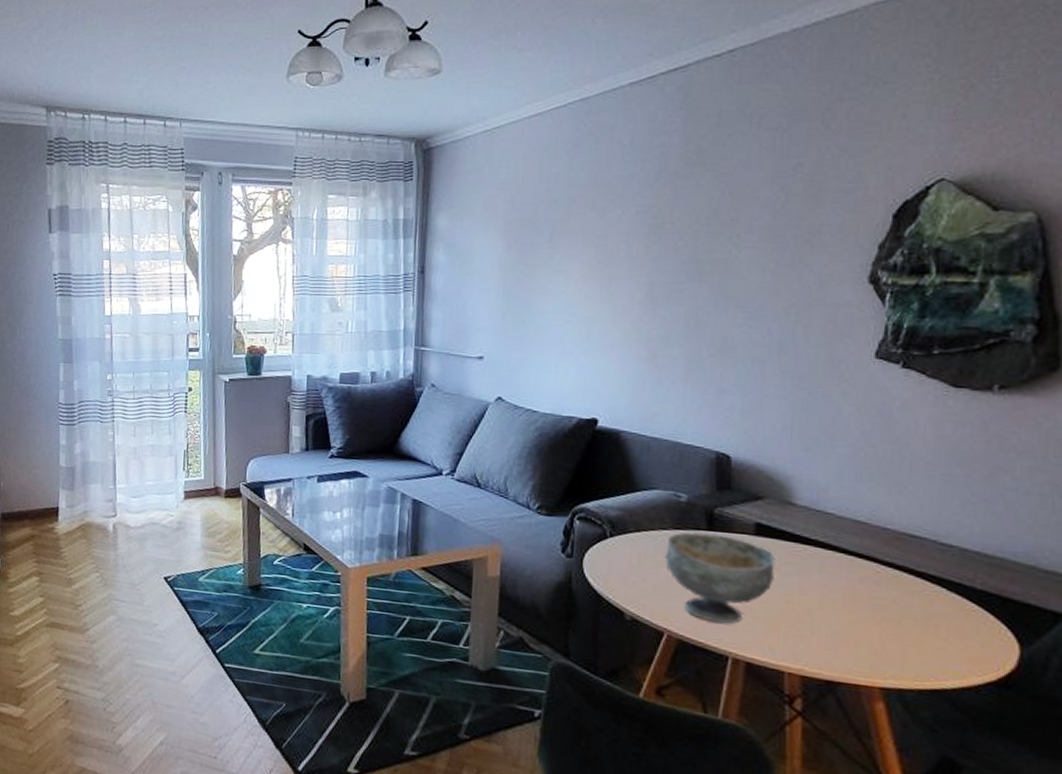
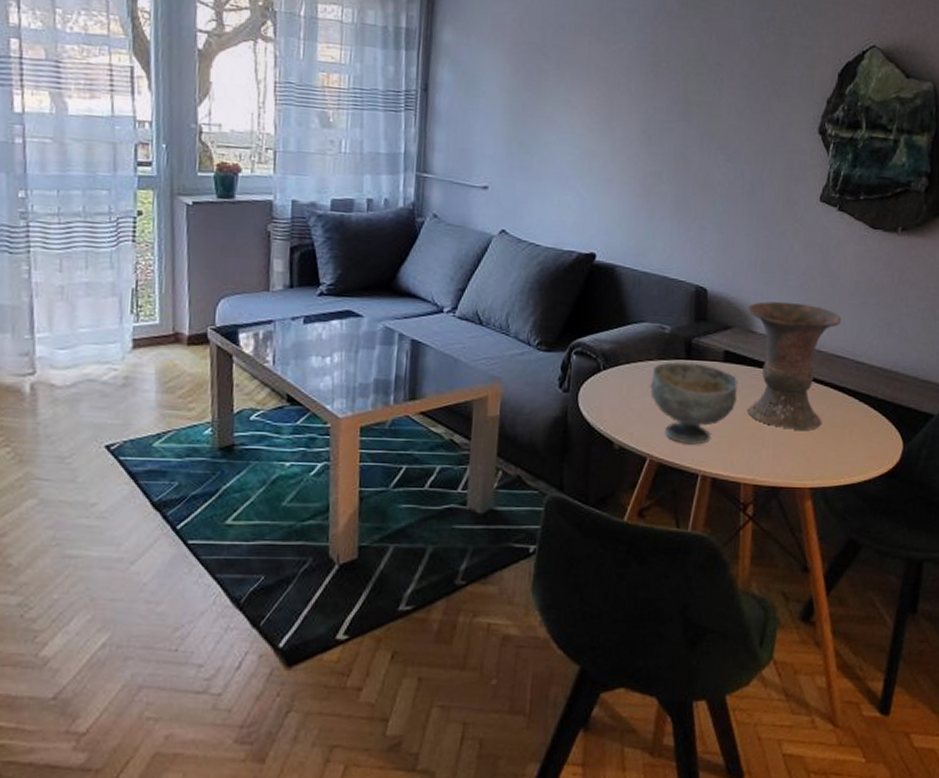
vase: none [783,470,916,620] -> present [747,301,842,430]

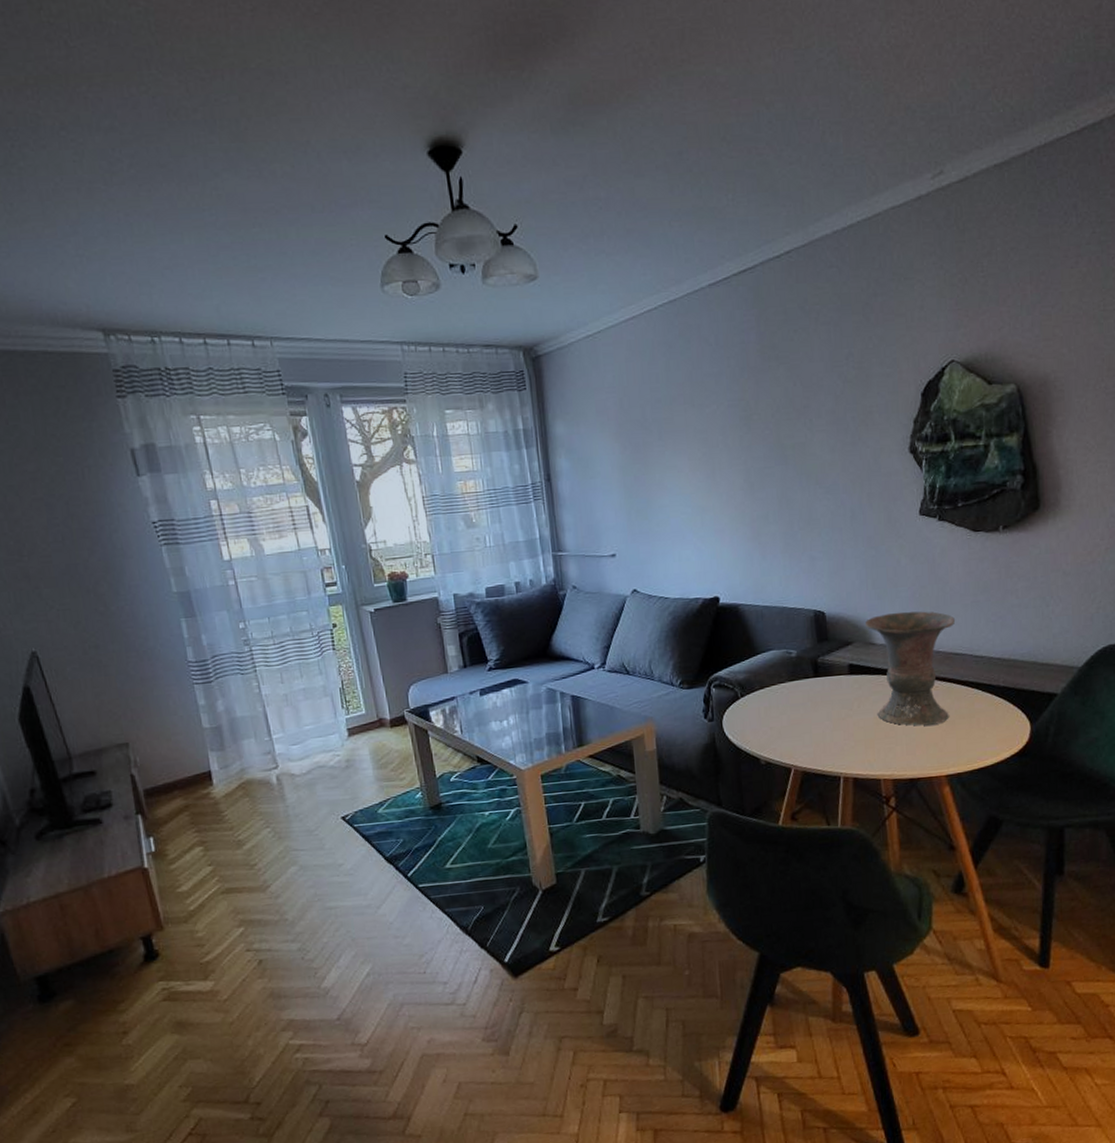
bowl: present [650,362,738,445] -> none [785,679,866,752]

